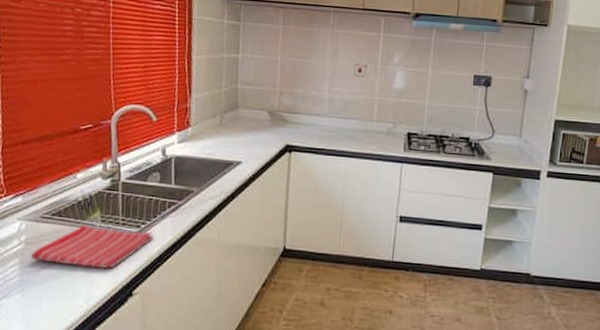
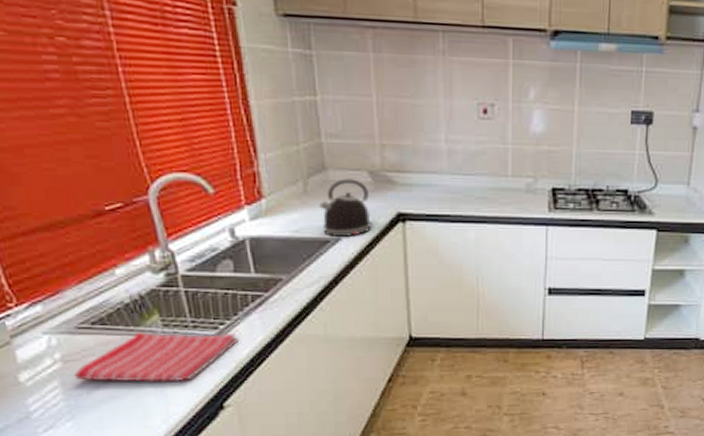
kettle: none [229,116,267,161] -> present [319,179,373,236]

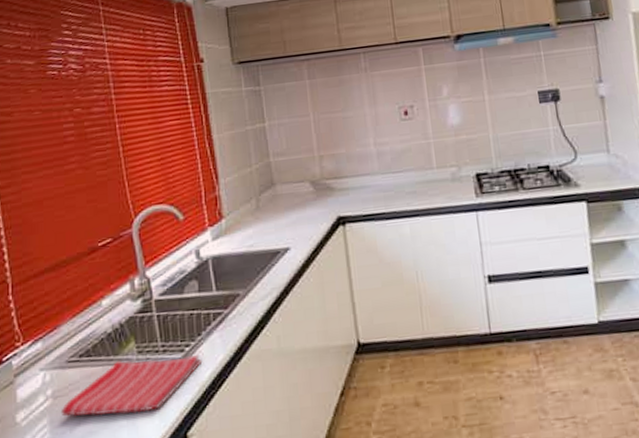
kettle: present [319,179,373,236] -> none [269,190,317,247]

